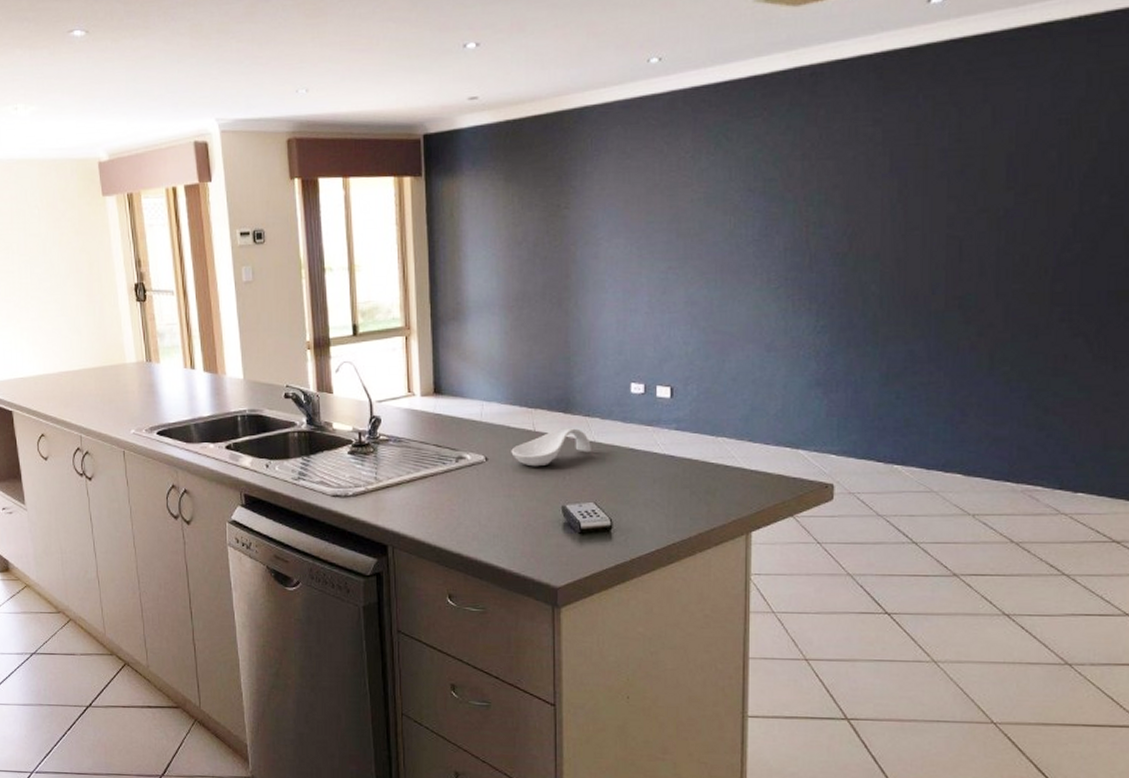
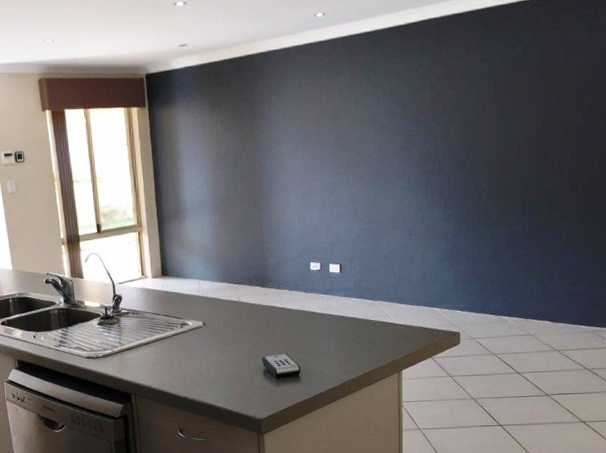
spoon rest: present [511,427,591,467] -> none [222,297,282,329]

